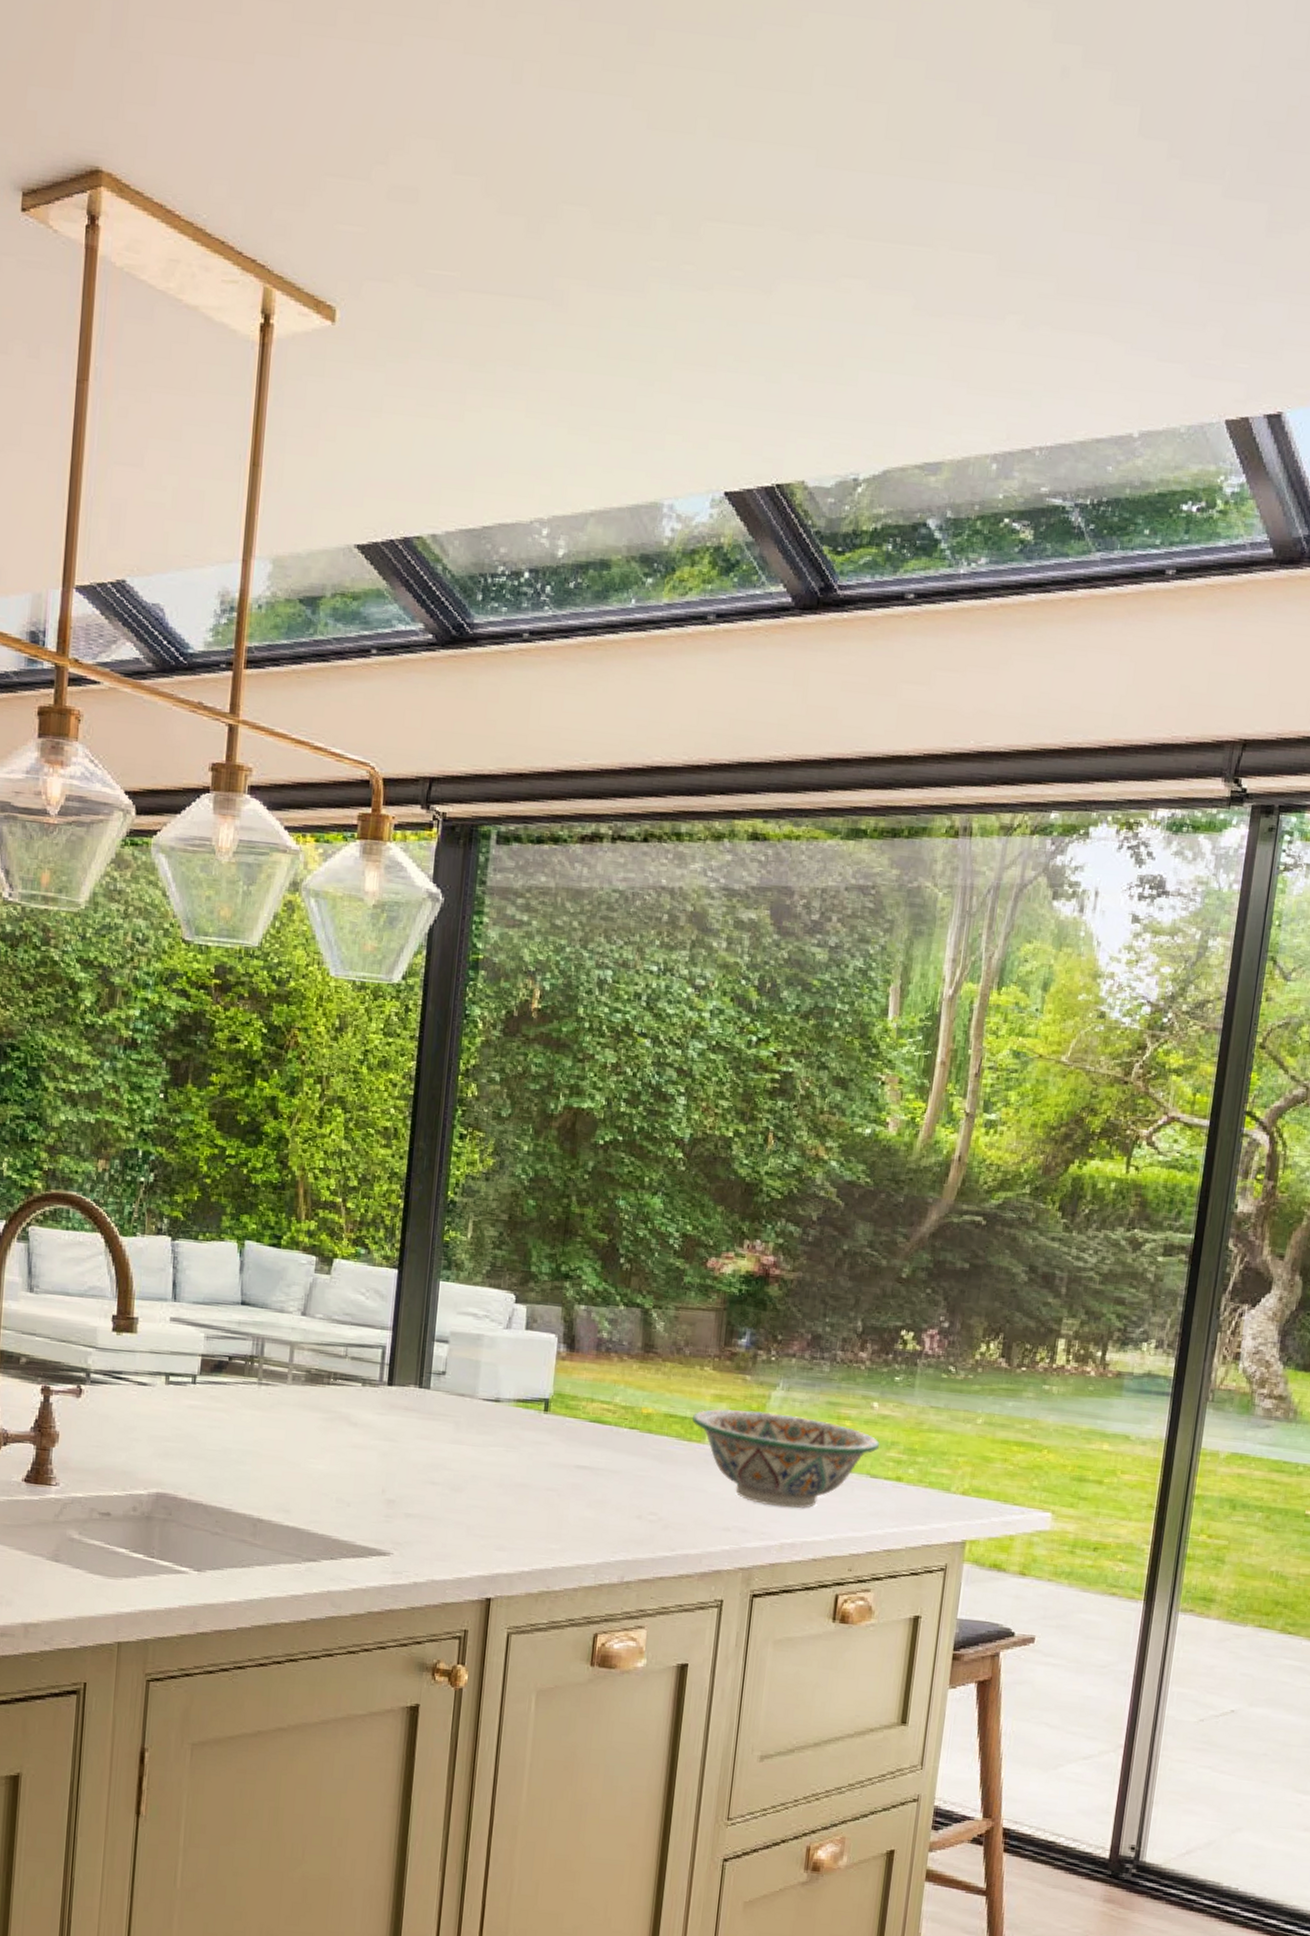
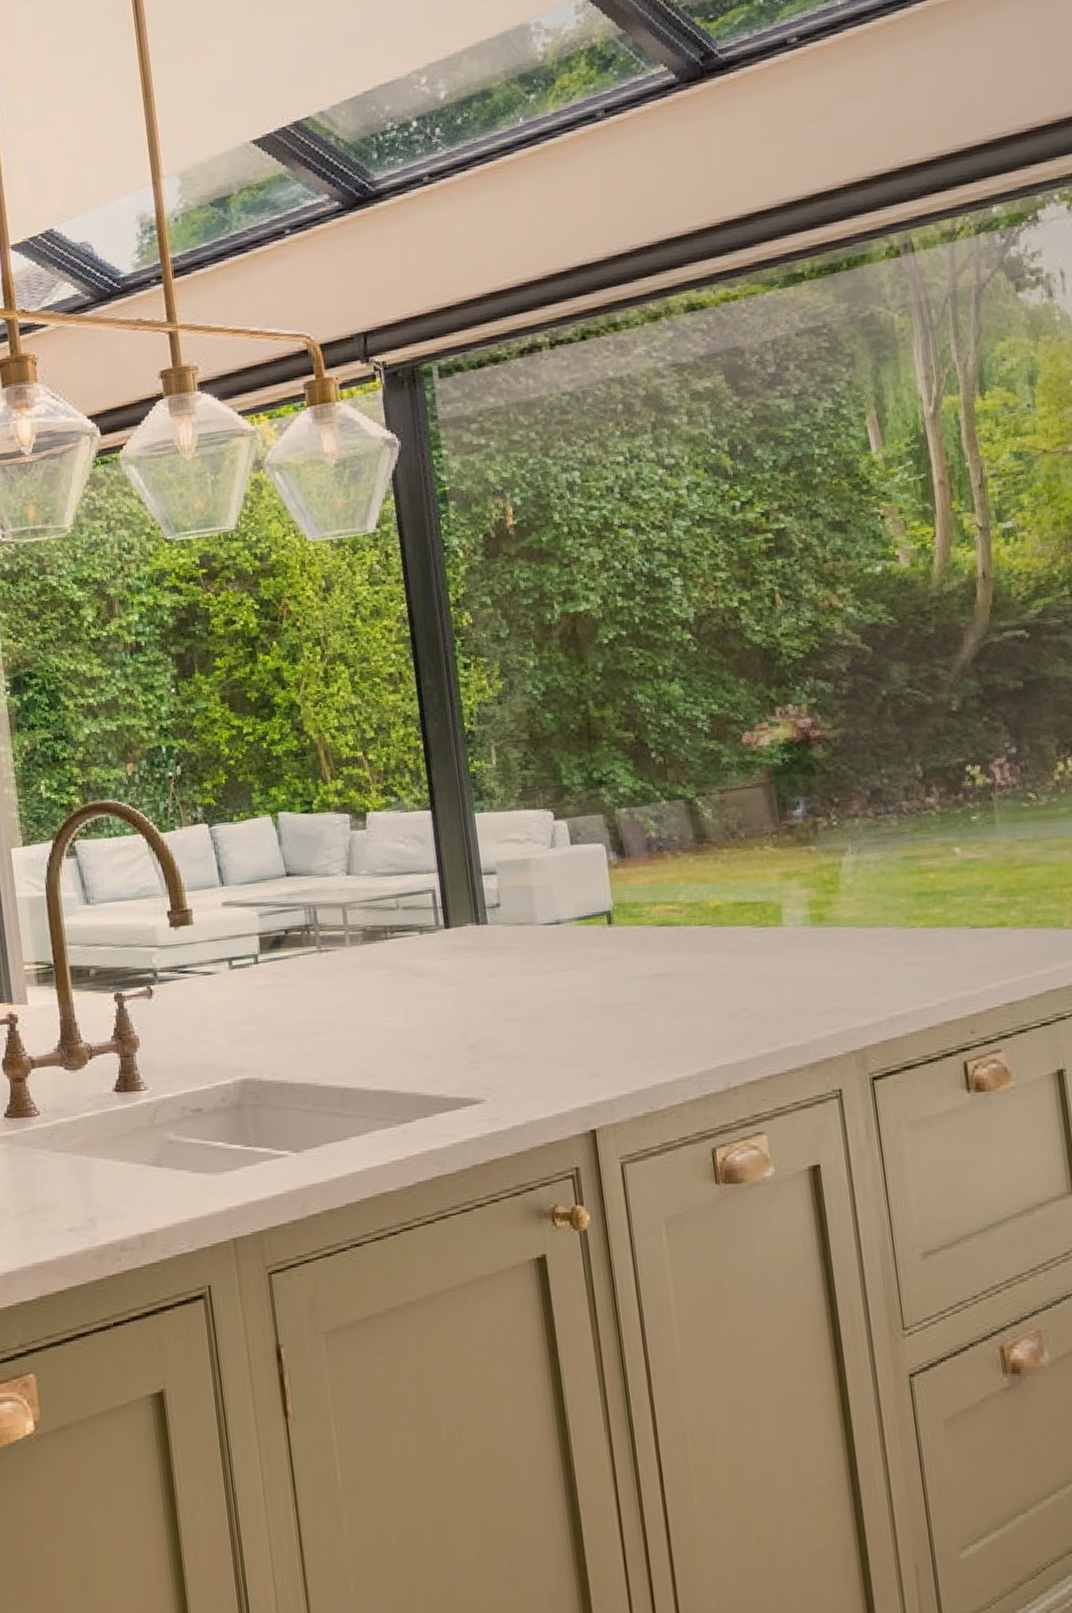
decorative bowl: present [691,1409,880,1508] -> none [762,878,973,980]

